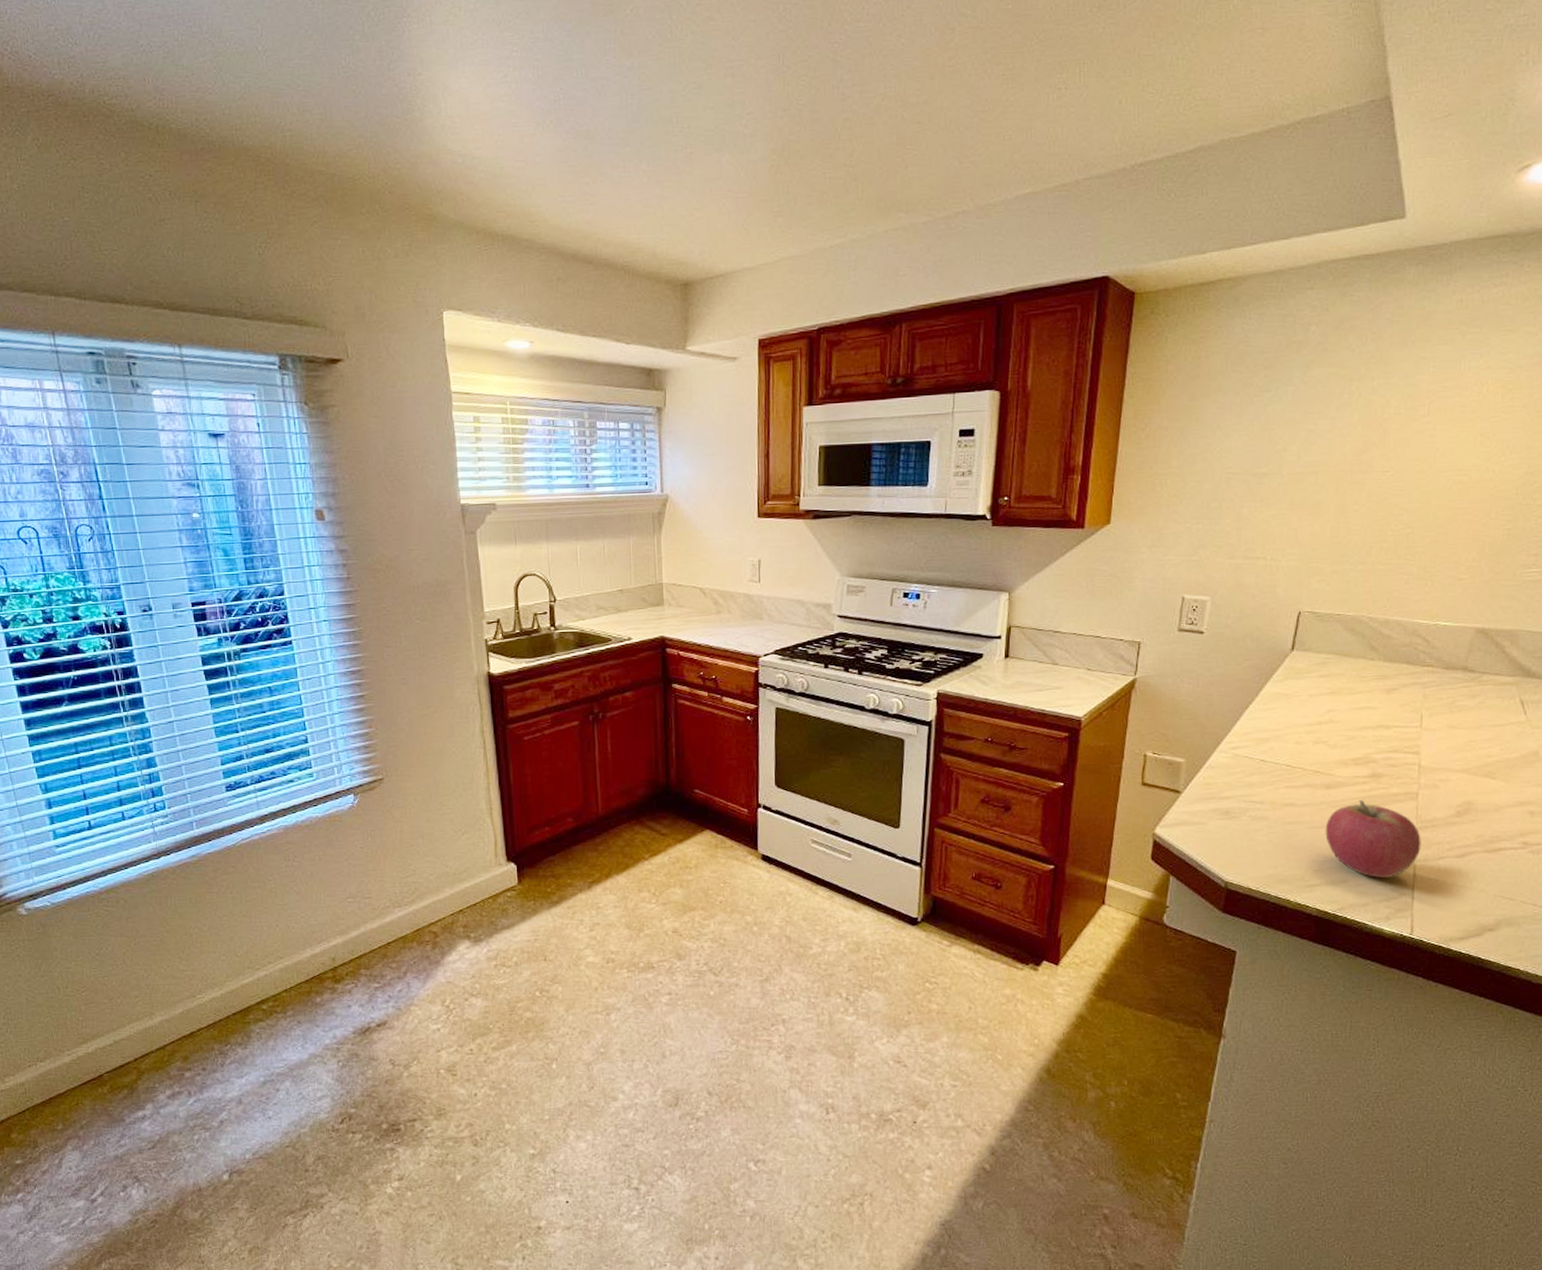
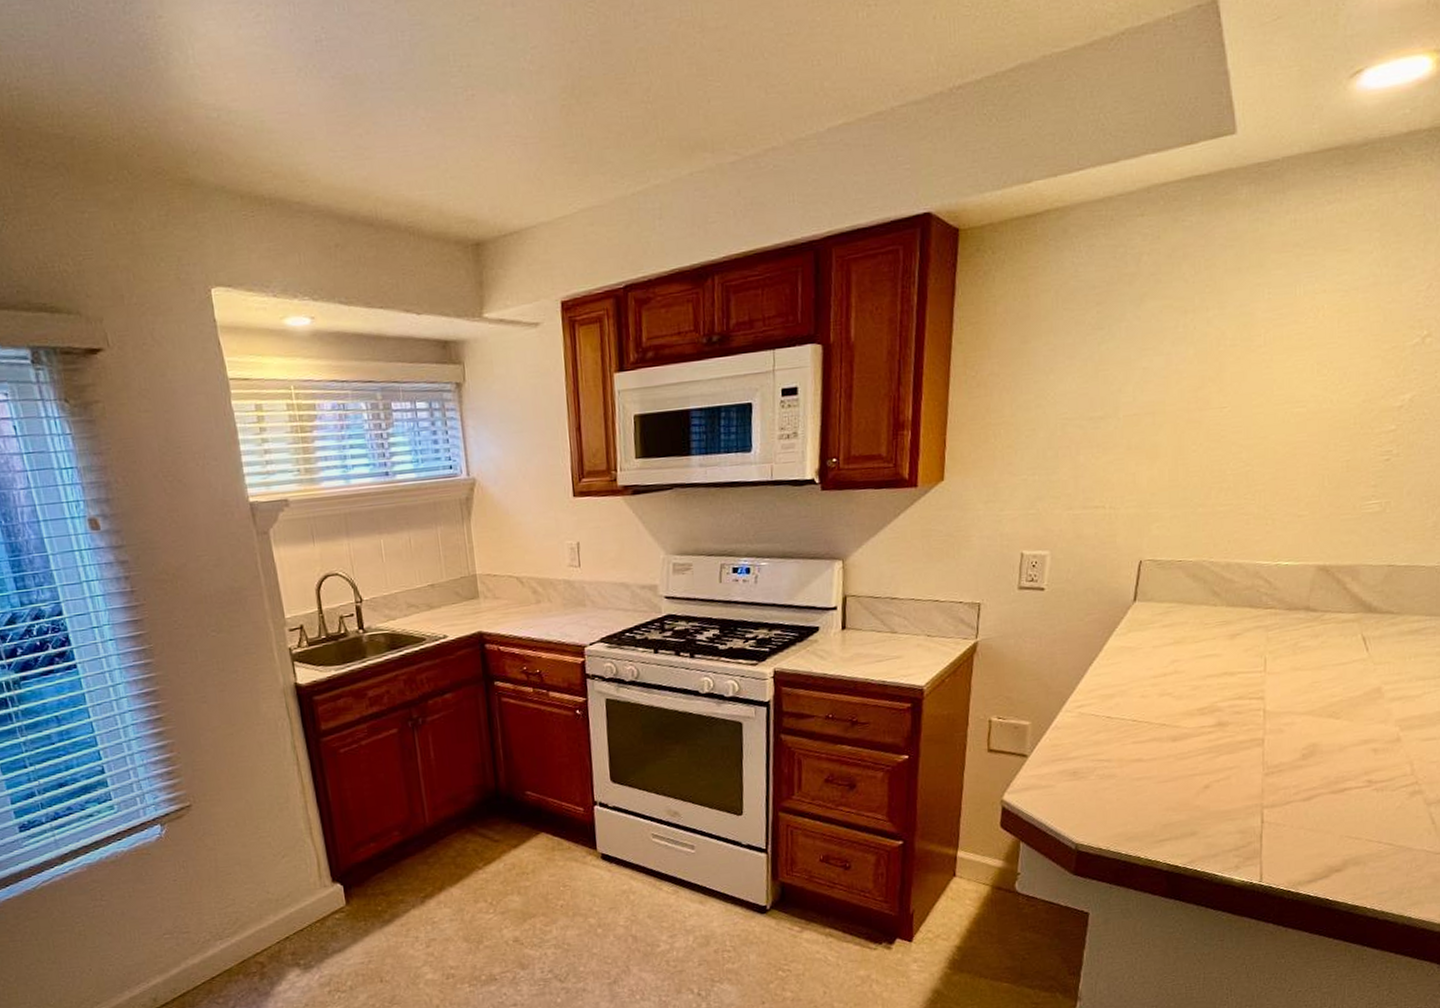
apple: present [1325,800,1421,879] -> none [1173,750,1268,828]

